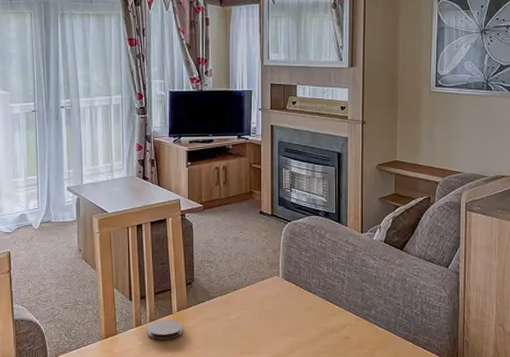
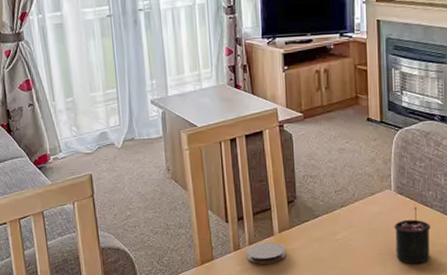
candle: none [281,293,314,344] -> present [394,207,431,264]

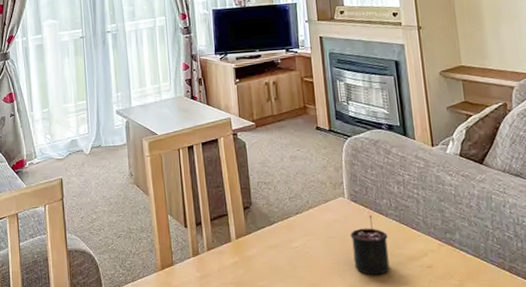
coaster: present [246,242,286,264] -> none [204,248,244,270]

